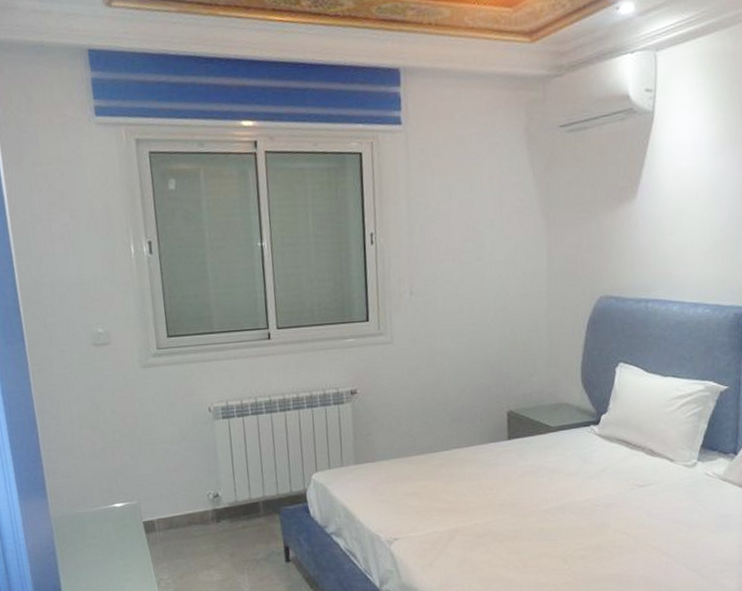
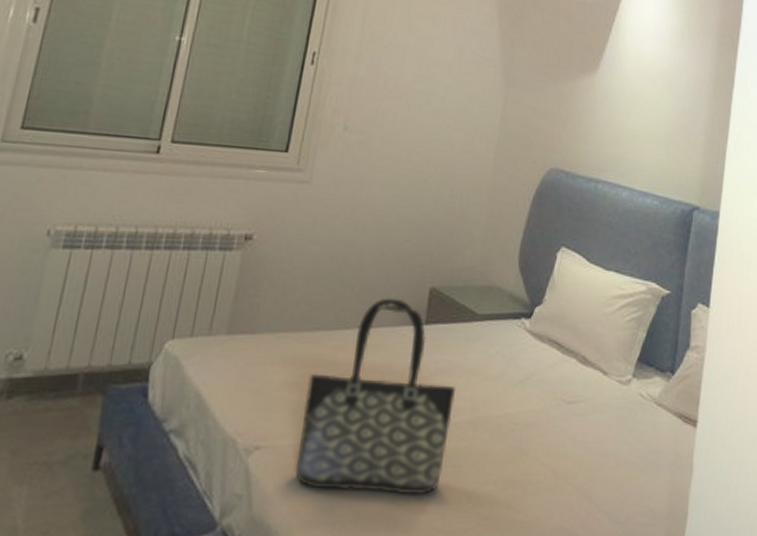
tote bag: none [423,423,542,563] -> present [294,298,455,495]

